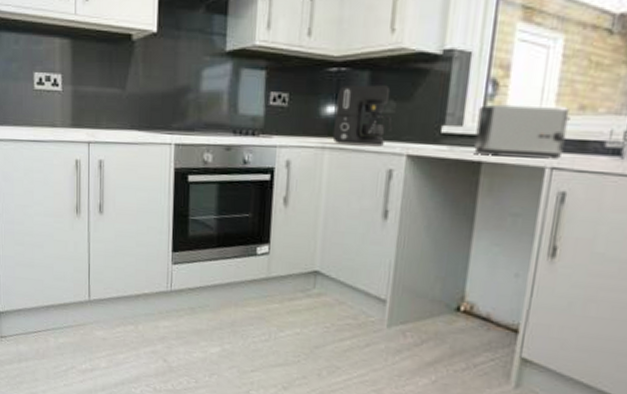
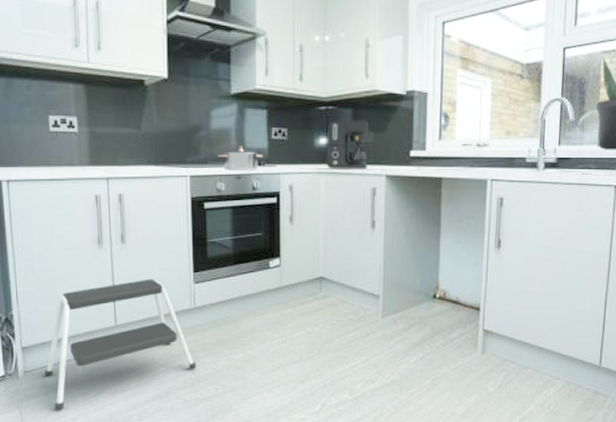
step stool: none [18,254,170,381] -> present [44,279,197,411]
cooking pot: none [205,112,258,142] -> present [216,146,263,171]
toaster: present [474,104,570,159] -> none [435,132,501,173]

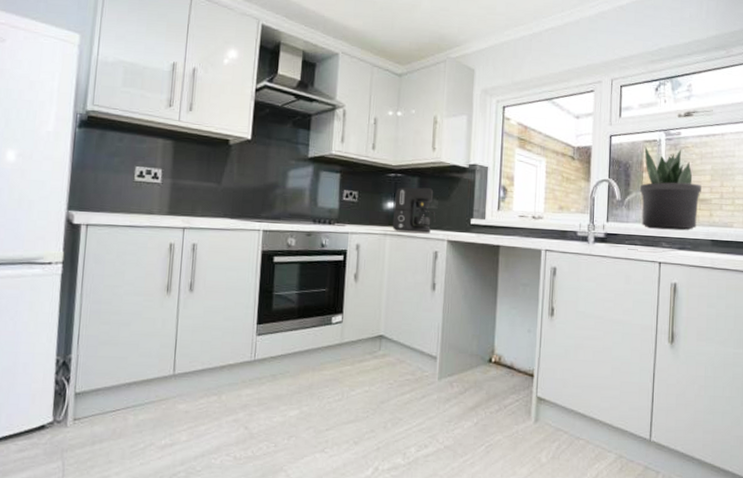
step stool: present [44,279,197,411] -> none [94,328,251,463]
cooking pot: present [216,146,263,171] -> none [290,205,334,229]

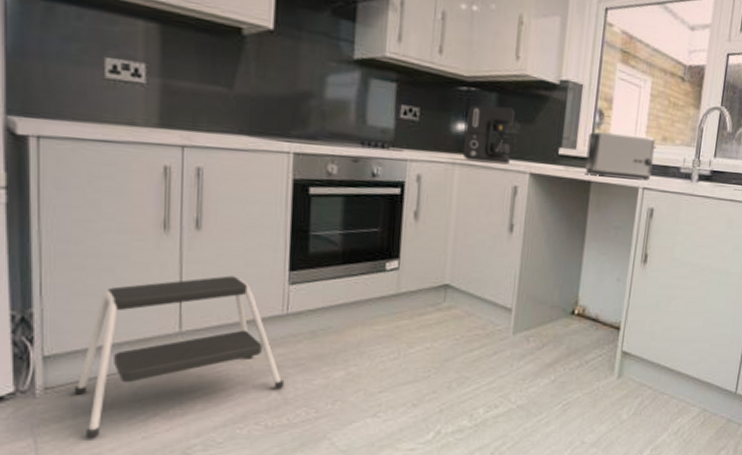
step stool: none [94,328,251,463] -> present [73,275,285,439]
toaster: none [494,204,554,244] -> present [585,131,656,181]

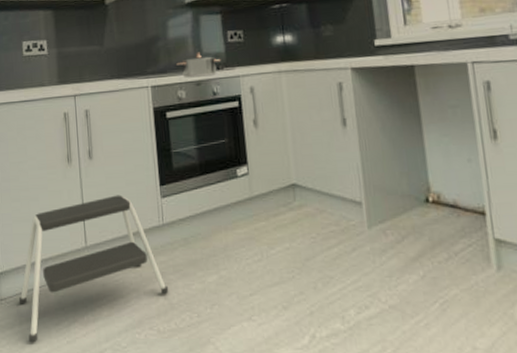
cooking pot: none [330,122,388,154] -> present [175,52,221,78]
coffee maker: present [462,104,517,165] -> none [283,13,334,67]
toaster: present [585,131,656,181] -> none [401,11,478,60]

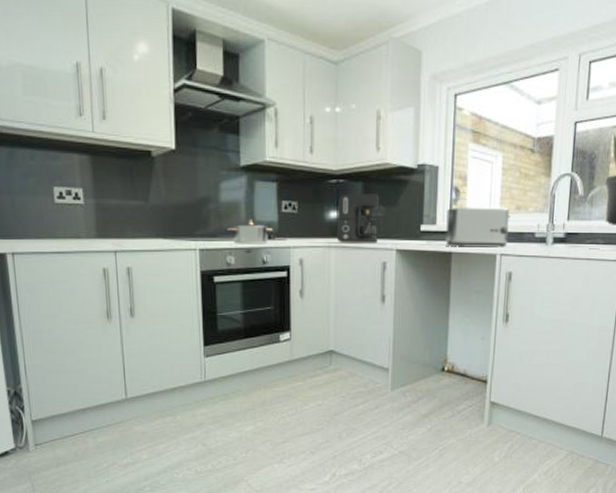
step stool: present [18,195,169,343] -> none [55,352,208,482]
coffee maker: none [283,13,334,67] -> present [336,193,383,244]
toaster: none [401,11,478,60] -> present [446,207,511,248]

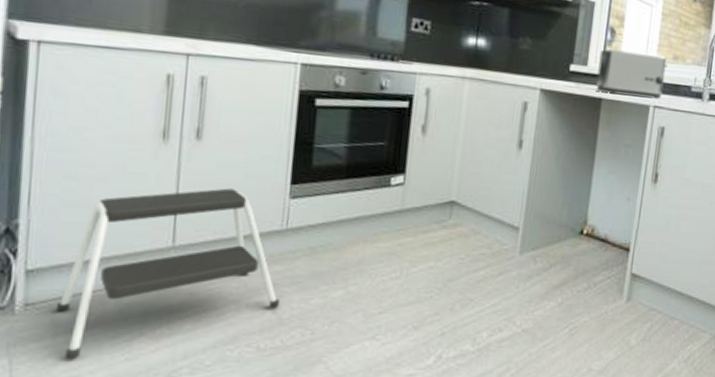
step stool: none [55,352,208,482] -> present [55,188,281,360]
cooking pot: present [226,219,274,244] -> none [339,34,398,67]
coffee maker: present [336,193,383,244] -> none [473,19,528,80]

